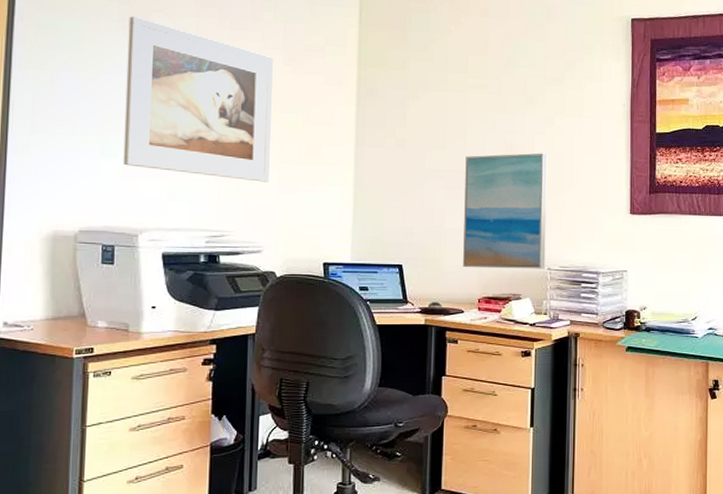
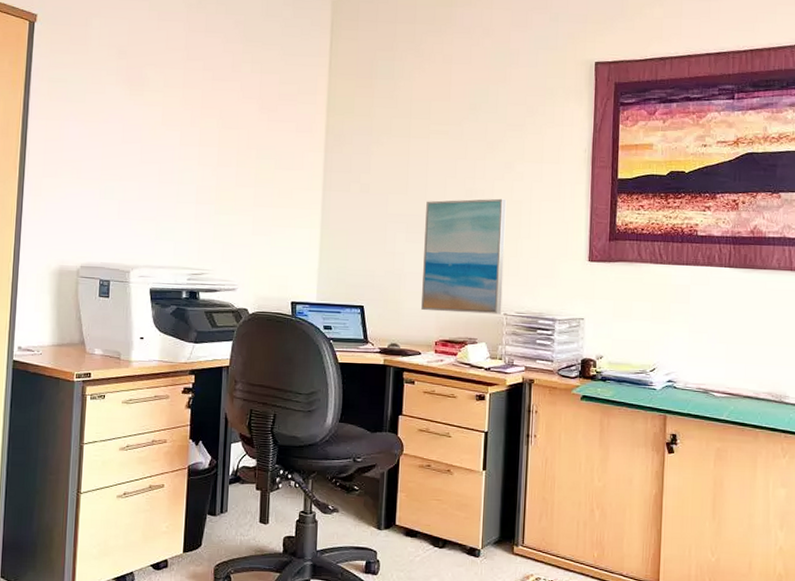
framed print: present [123,16,273,182] -> none [118,69,250,224]

